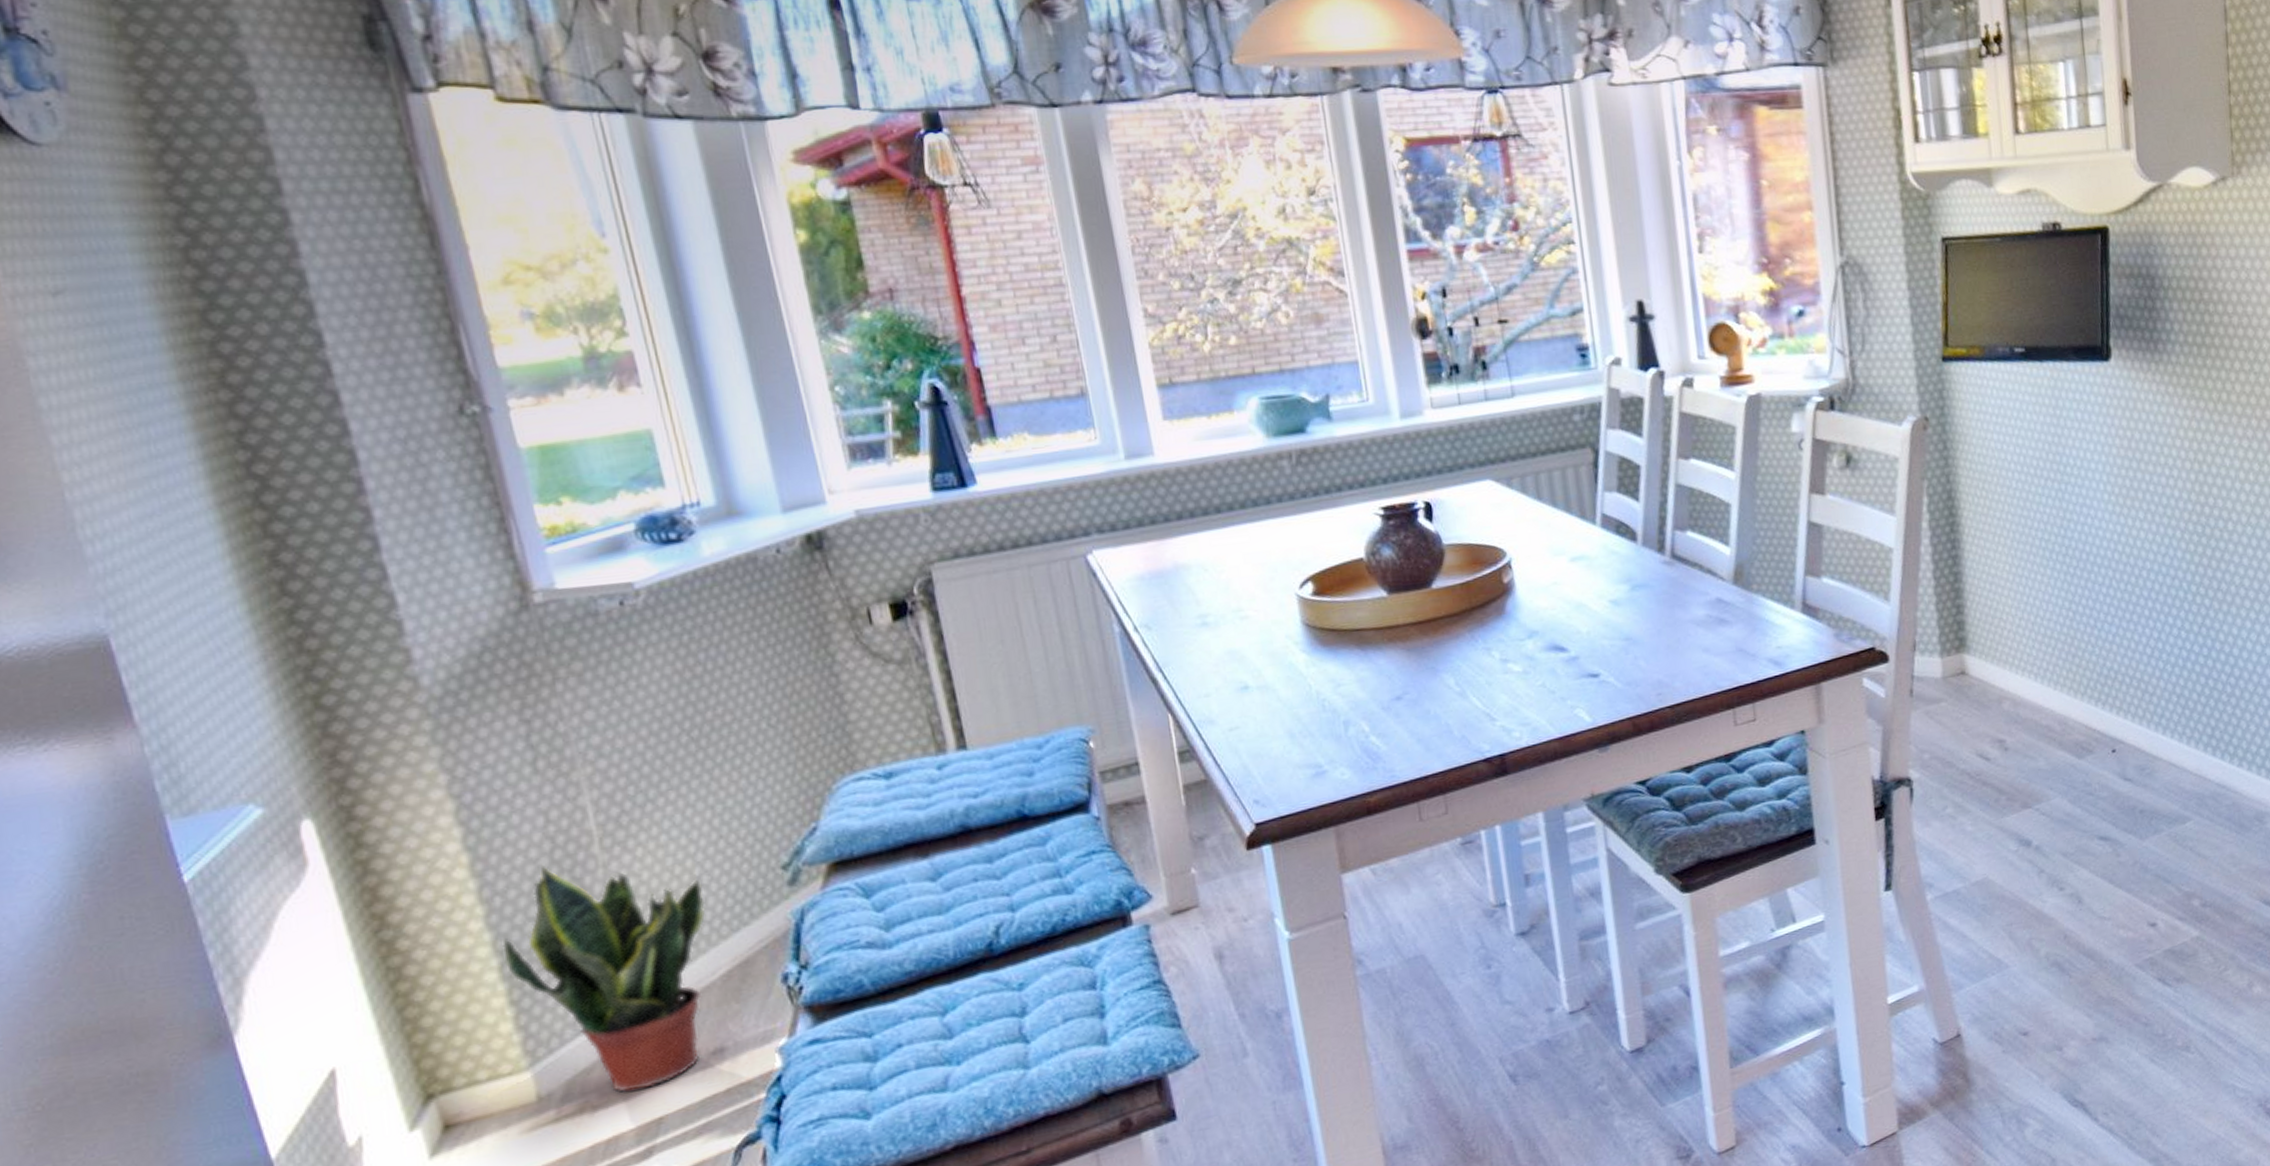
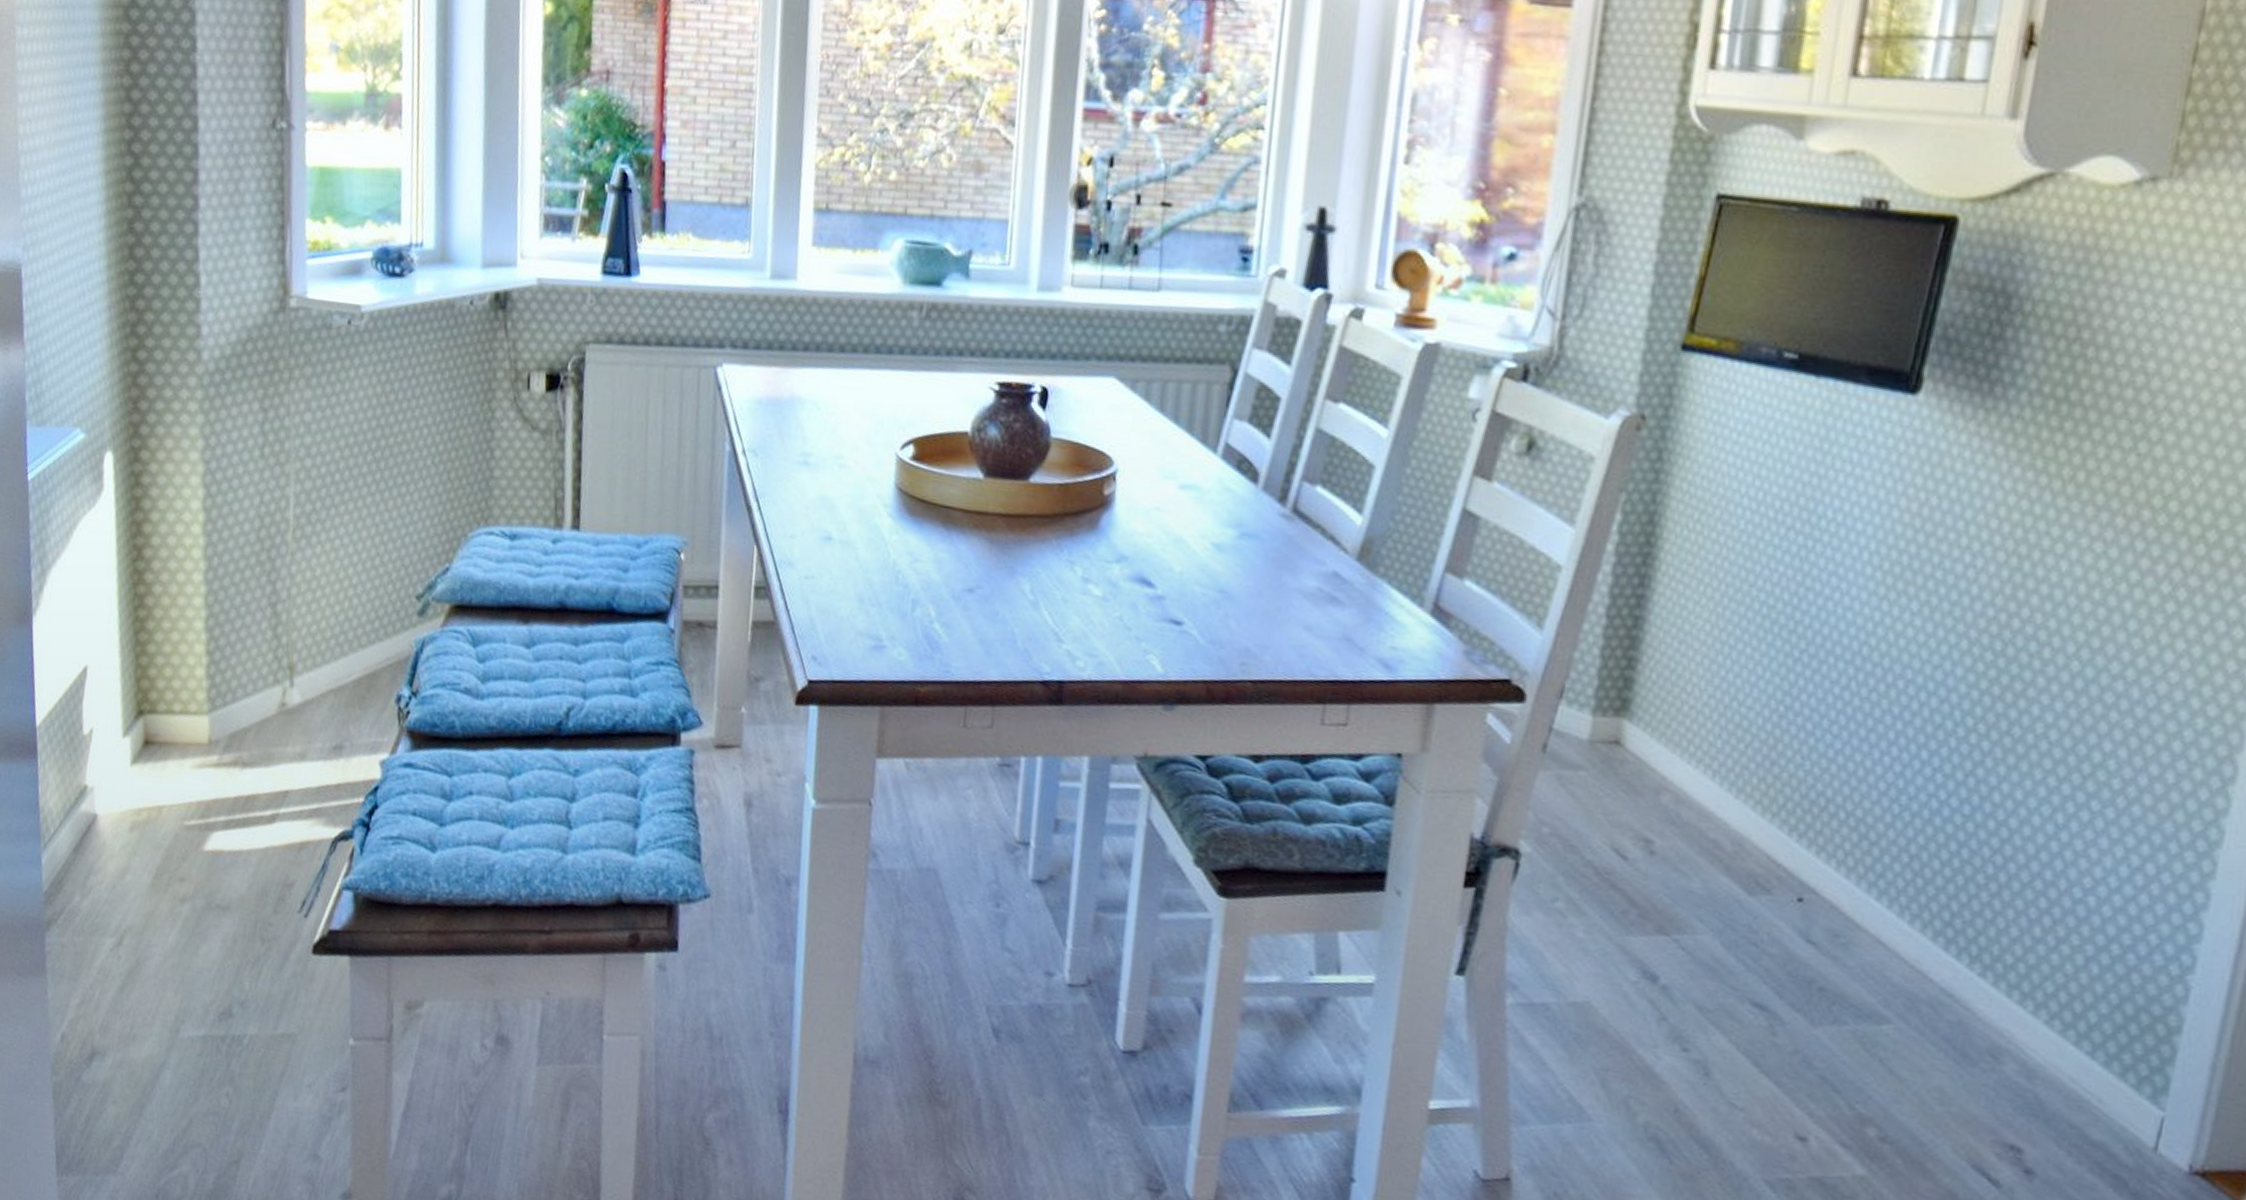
potted plant: present [503,865,707,1093] -> none [210,540,357,762]

